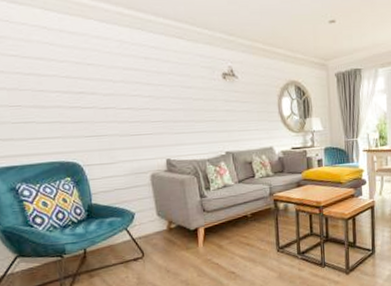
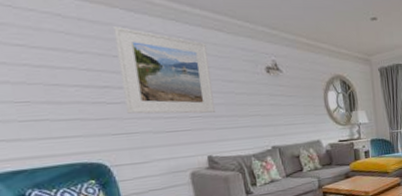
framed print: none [88,37,174,119] -> present [113,27,215,114]

